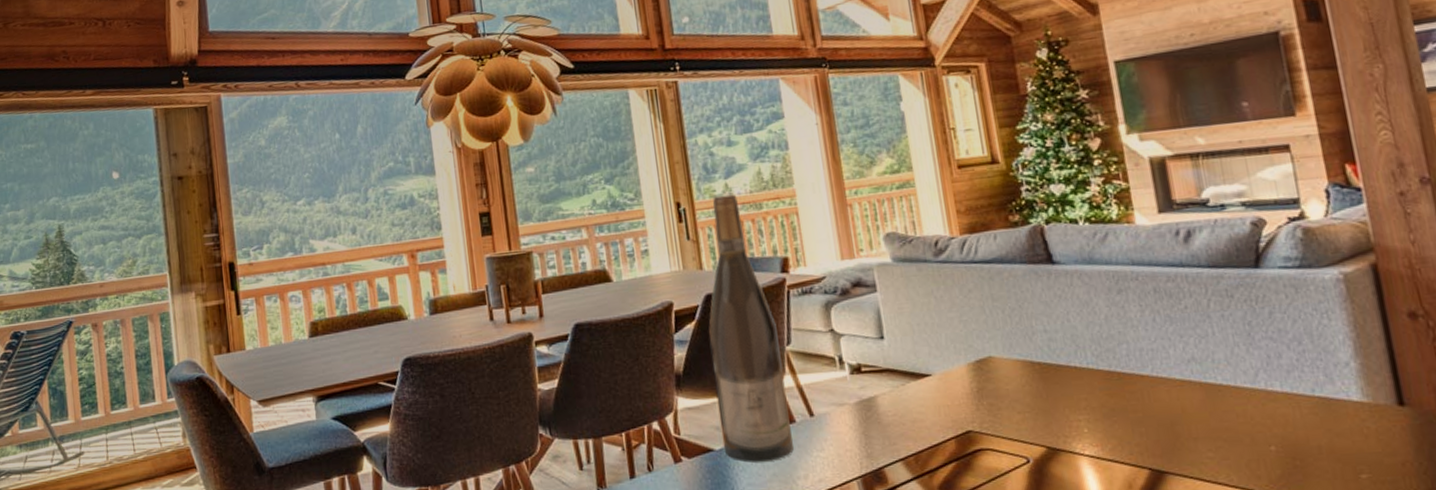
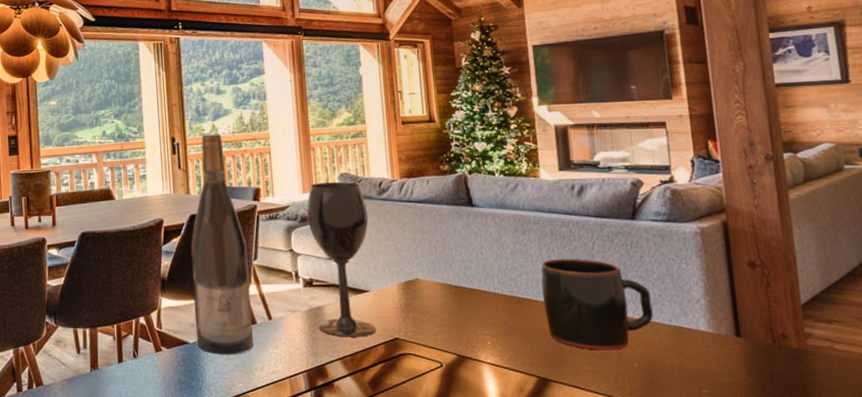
wine glass: none [847,243,944,433] -> present [307,182,376,337]
mug: none [1144,320,1291,433] -> present [541,258,653,350]

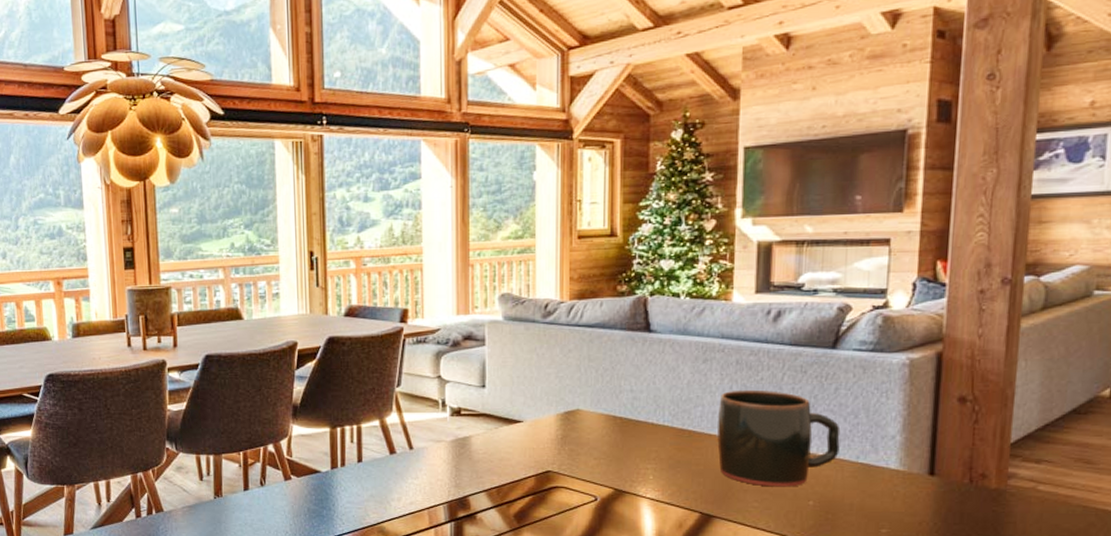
wine bottle: present [190,133,253,355] -> none [326,247,391,484]
wine glass: present [307,182,376,337] -> none [460,303,529,469]

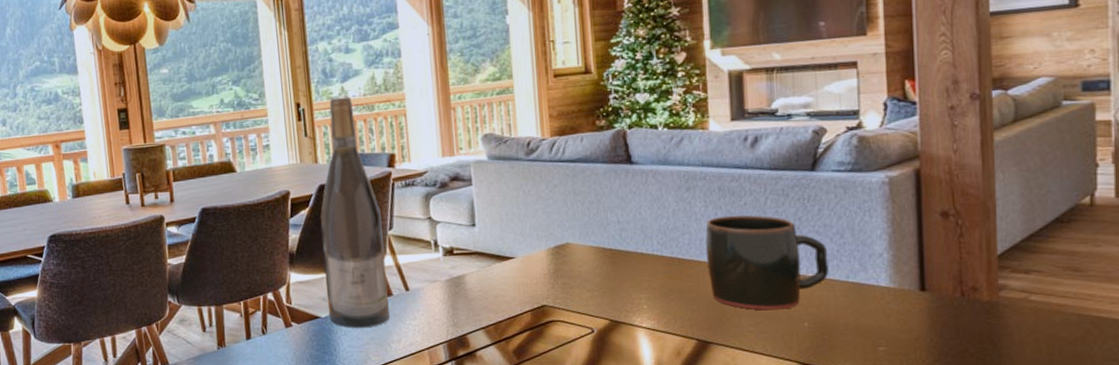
wine bottle: none [326,247,391,484] -> present [320,96,390,328]

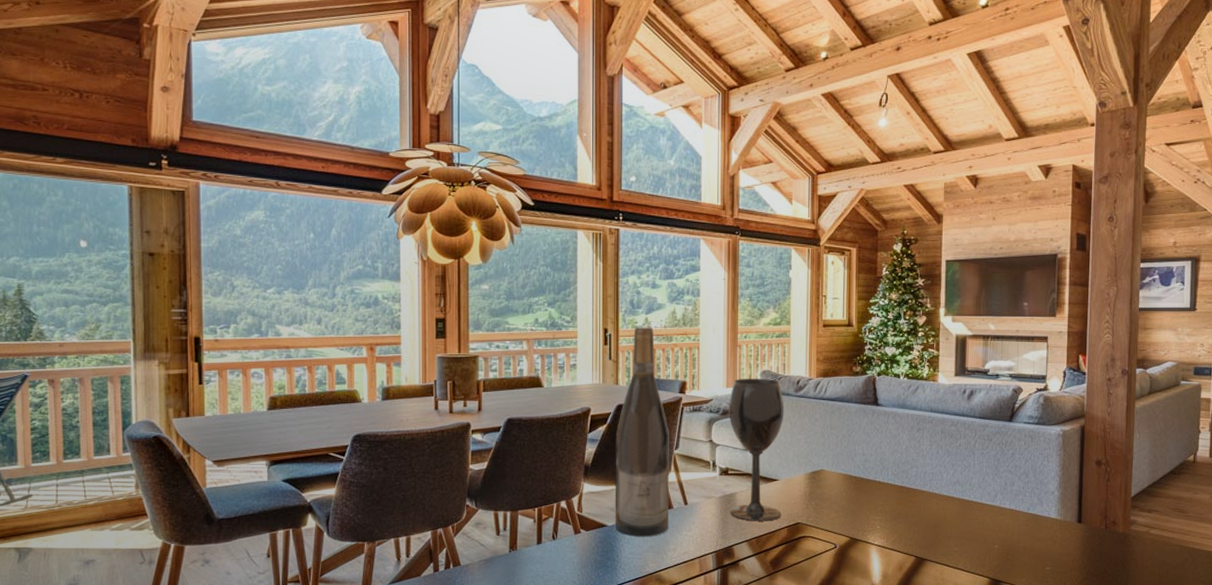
wine glass: none [447,143,522,306] -> present [729,379,785,522]
mug: present [705,215,829,311] -> none [928,454,1016,534]

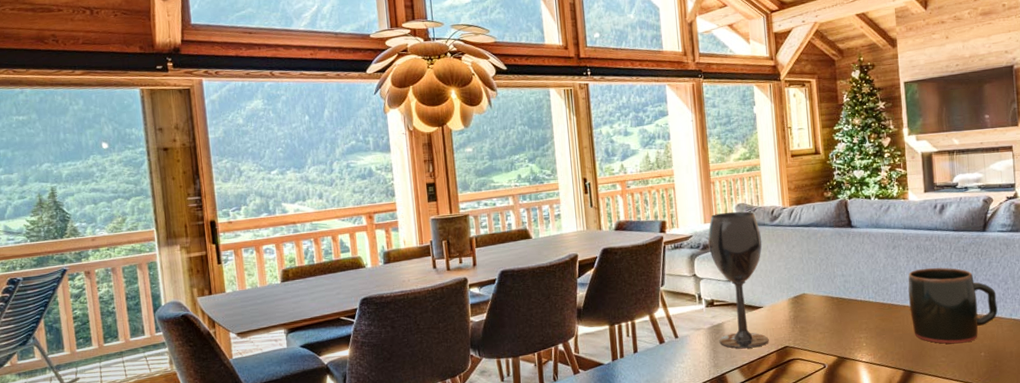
wine bottle: present [615,327,669,537] -> none [603,172,662,372]
mug: none [928,454,1016,534] -> present [908,267,998,344]

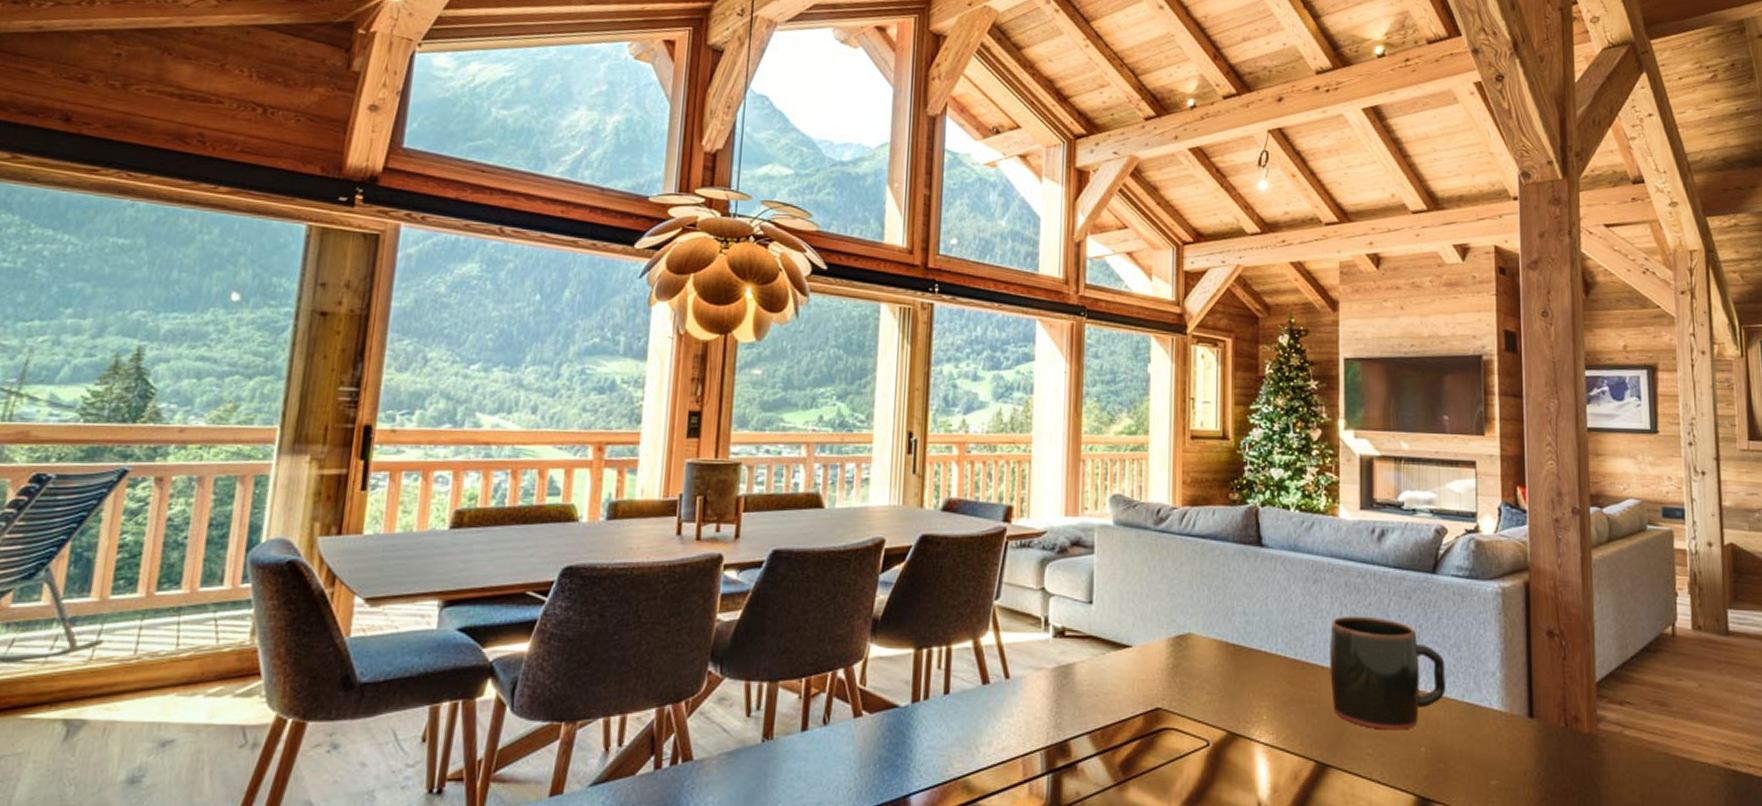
wine glass: present [708,211,769,349] -> none [1066,505,1141,705]

